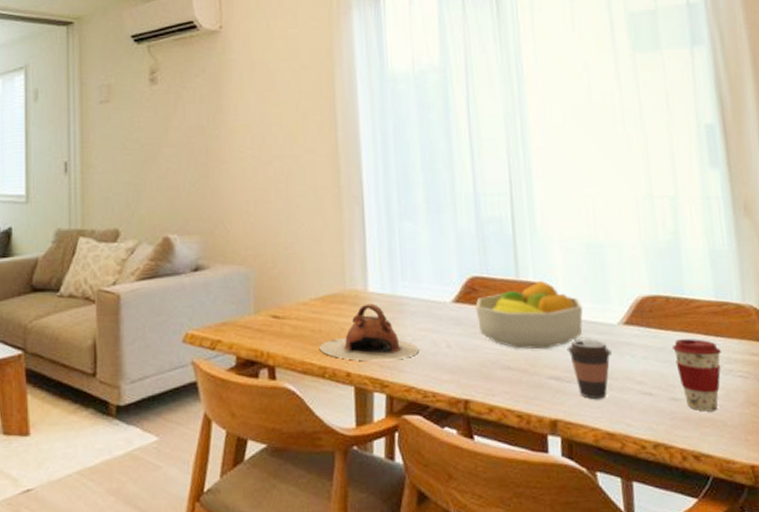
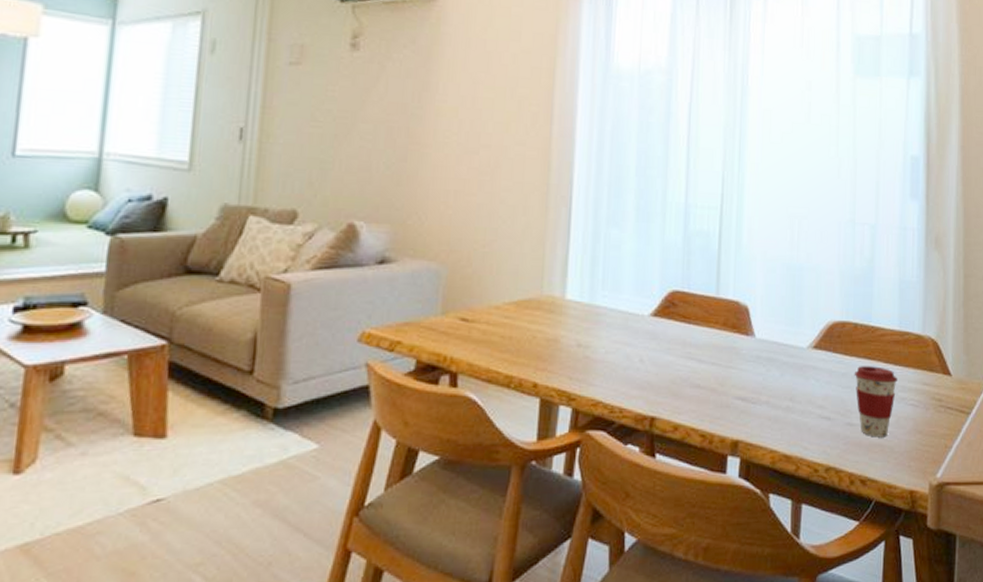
teapot: present [320,303,419,362] -> none [508,312,611,373]
fruit bowl: present [475,280,583,350] -> none [672,299,777,369]
coffee cup: present [567,339,611,400] -> none [756,361,798,422]

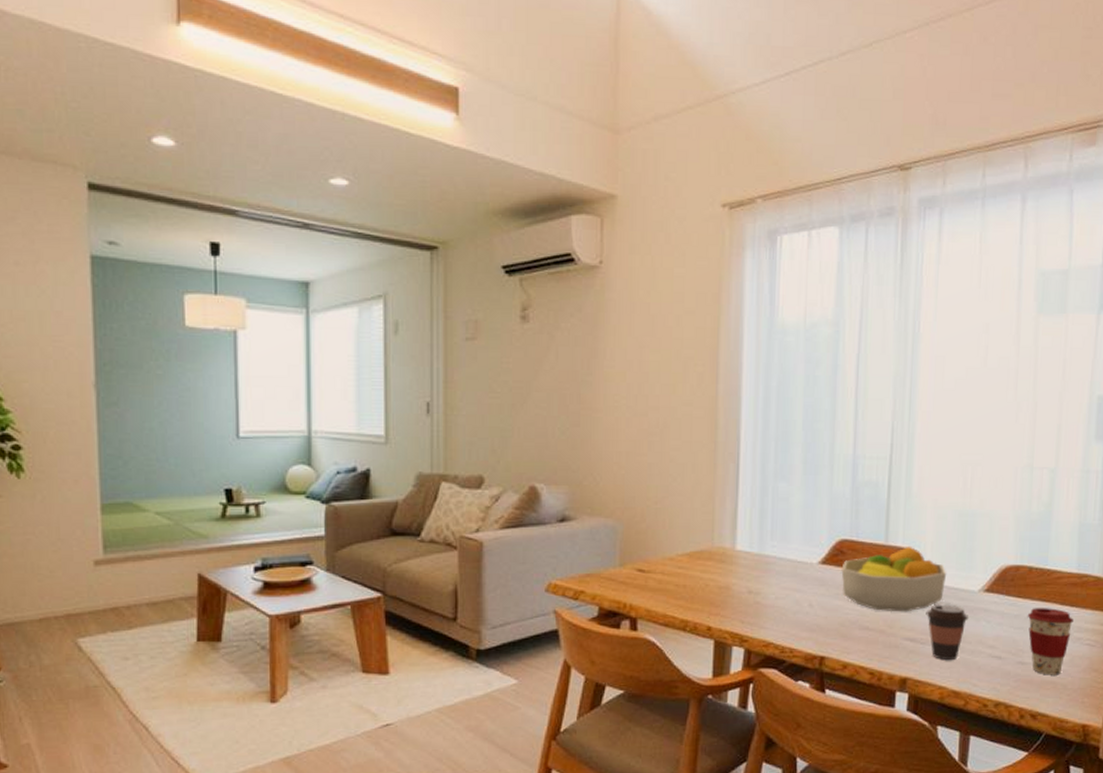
fruit bowl: none [672,299,777,369] -> present [841,546,947,612]
coffee cup: none [756,361,798,422] -> present [926,604,968,661]

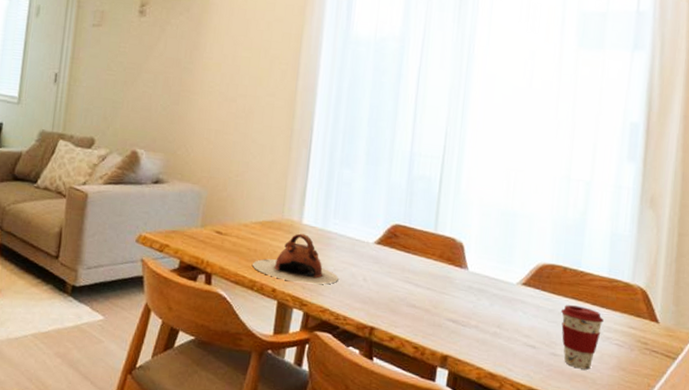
teapot: none [683,561,781,617] -> present [252,233,339,285]
fruit bowl: present [841,546,947,612] -> none [394,236,489,296]
coffee cup: present [926,604,968,661] -> none [468,291,506,345]

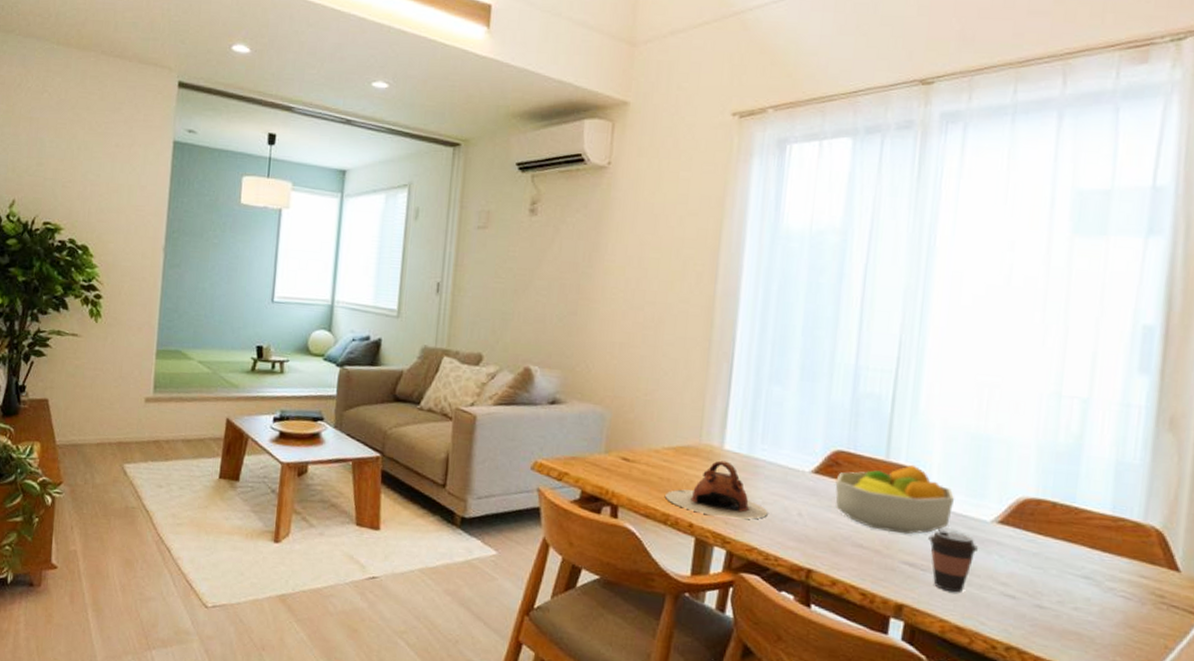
fruit bowl: none [394,236,489,296] -> present [835,464,955,535]
coffee cup: none [468,291,506,345] -> present [928,530,978,593]
coffee cup: present [560,305,604,370] -> none [1048,548,1105,626]

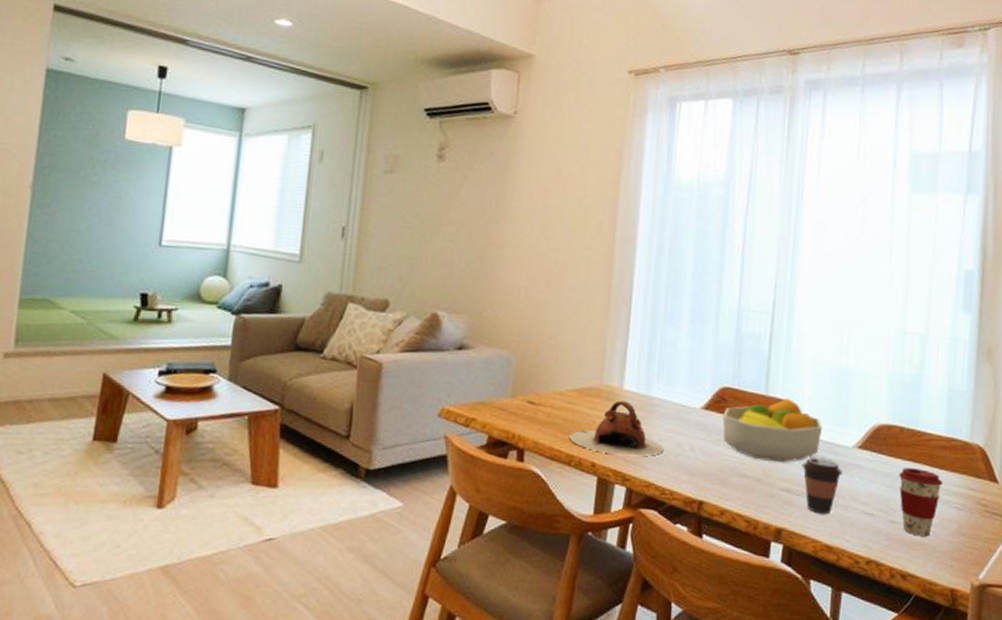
coffee cup: none [1048,548,1105,626] -> present [898,468,942,537]

